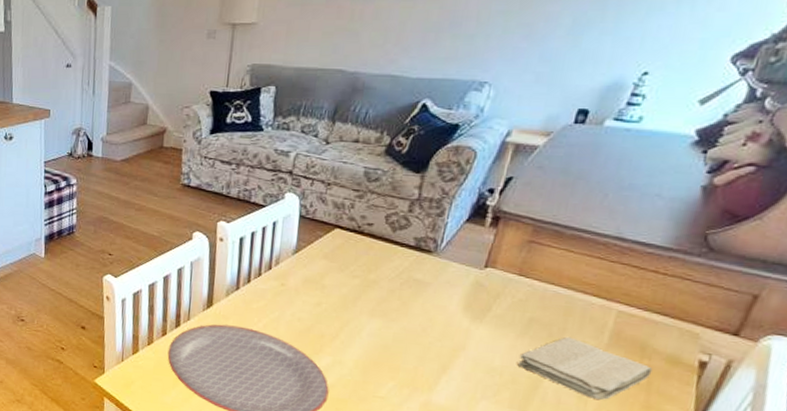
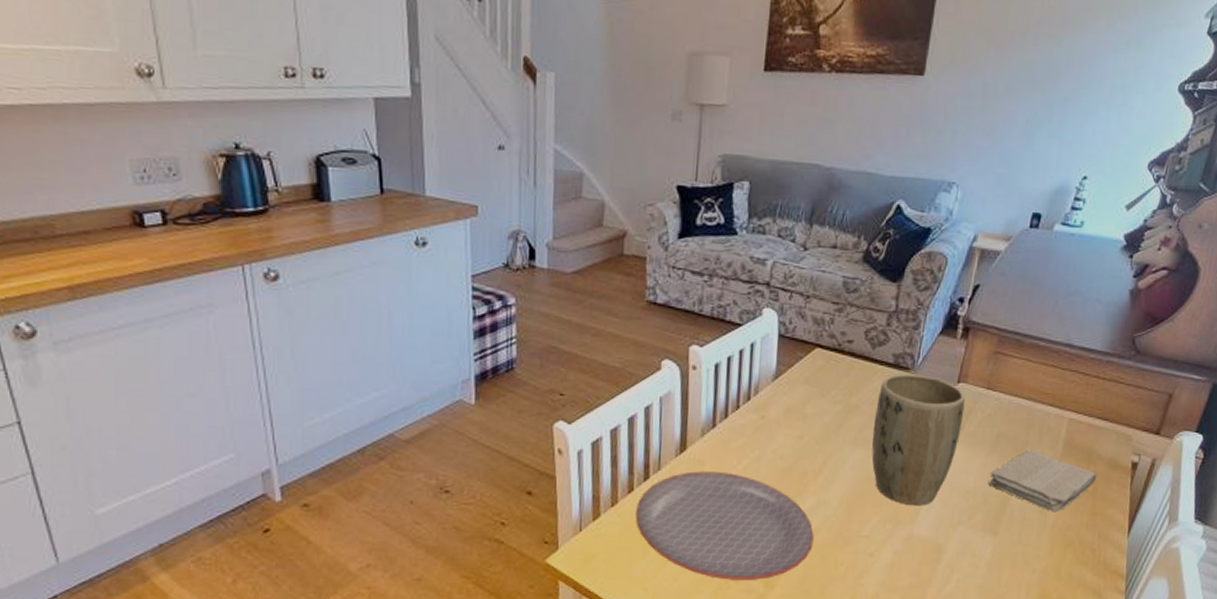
plant pot: none [389,255,494,377] -> present [871,374,966,506]

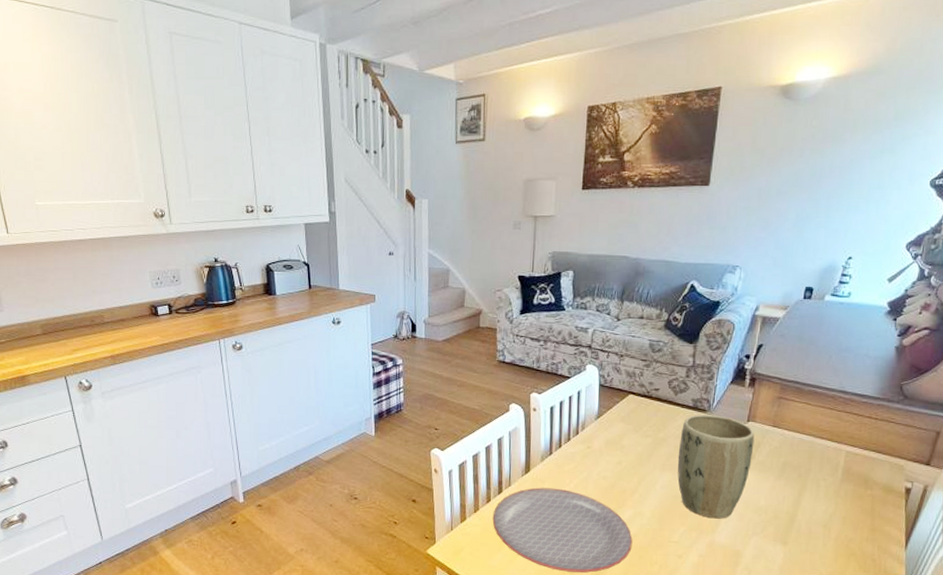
washcloth: present [988,449,1097,511] -> none [777,476,874,527]

